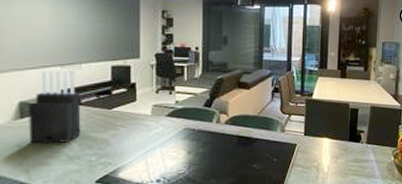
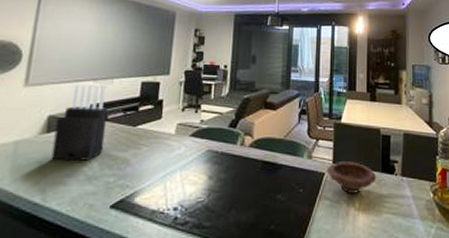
bowl: none [298,133,344,160] -> present [326,161,377,193]

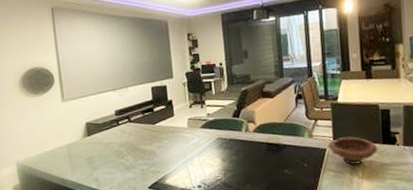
knife block: present [51,85,109,162] -> none [92,94,134,157]

